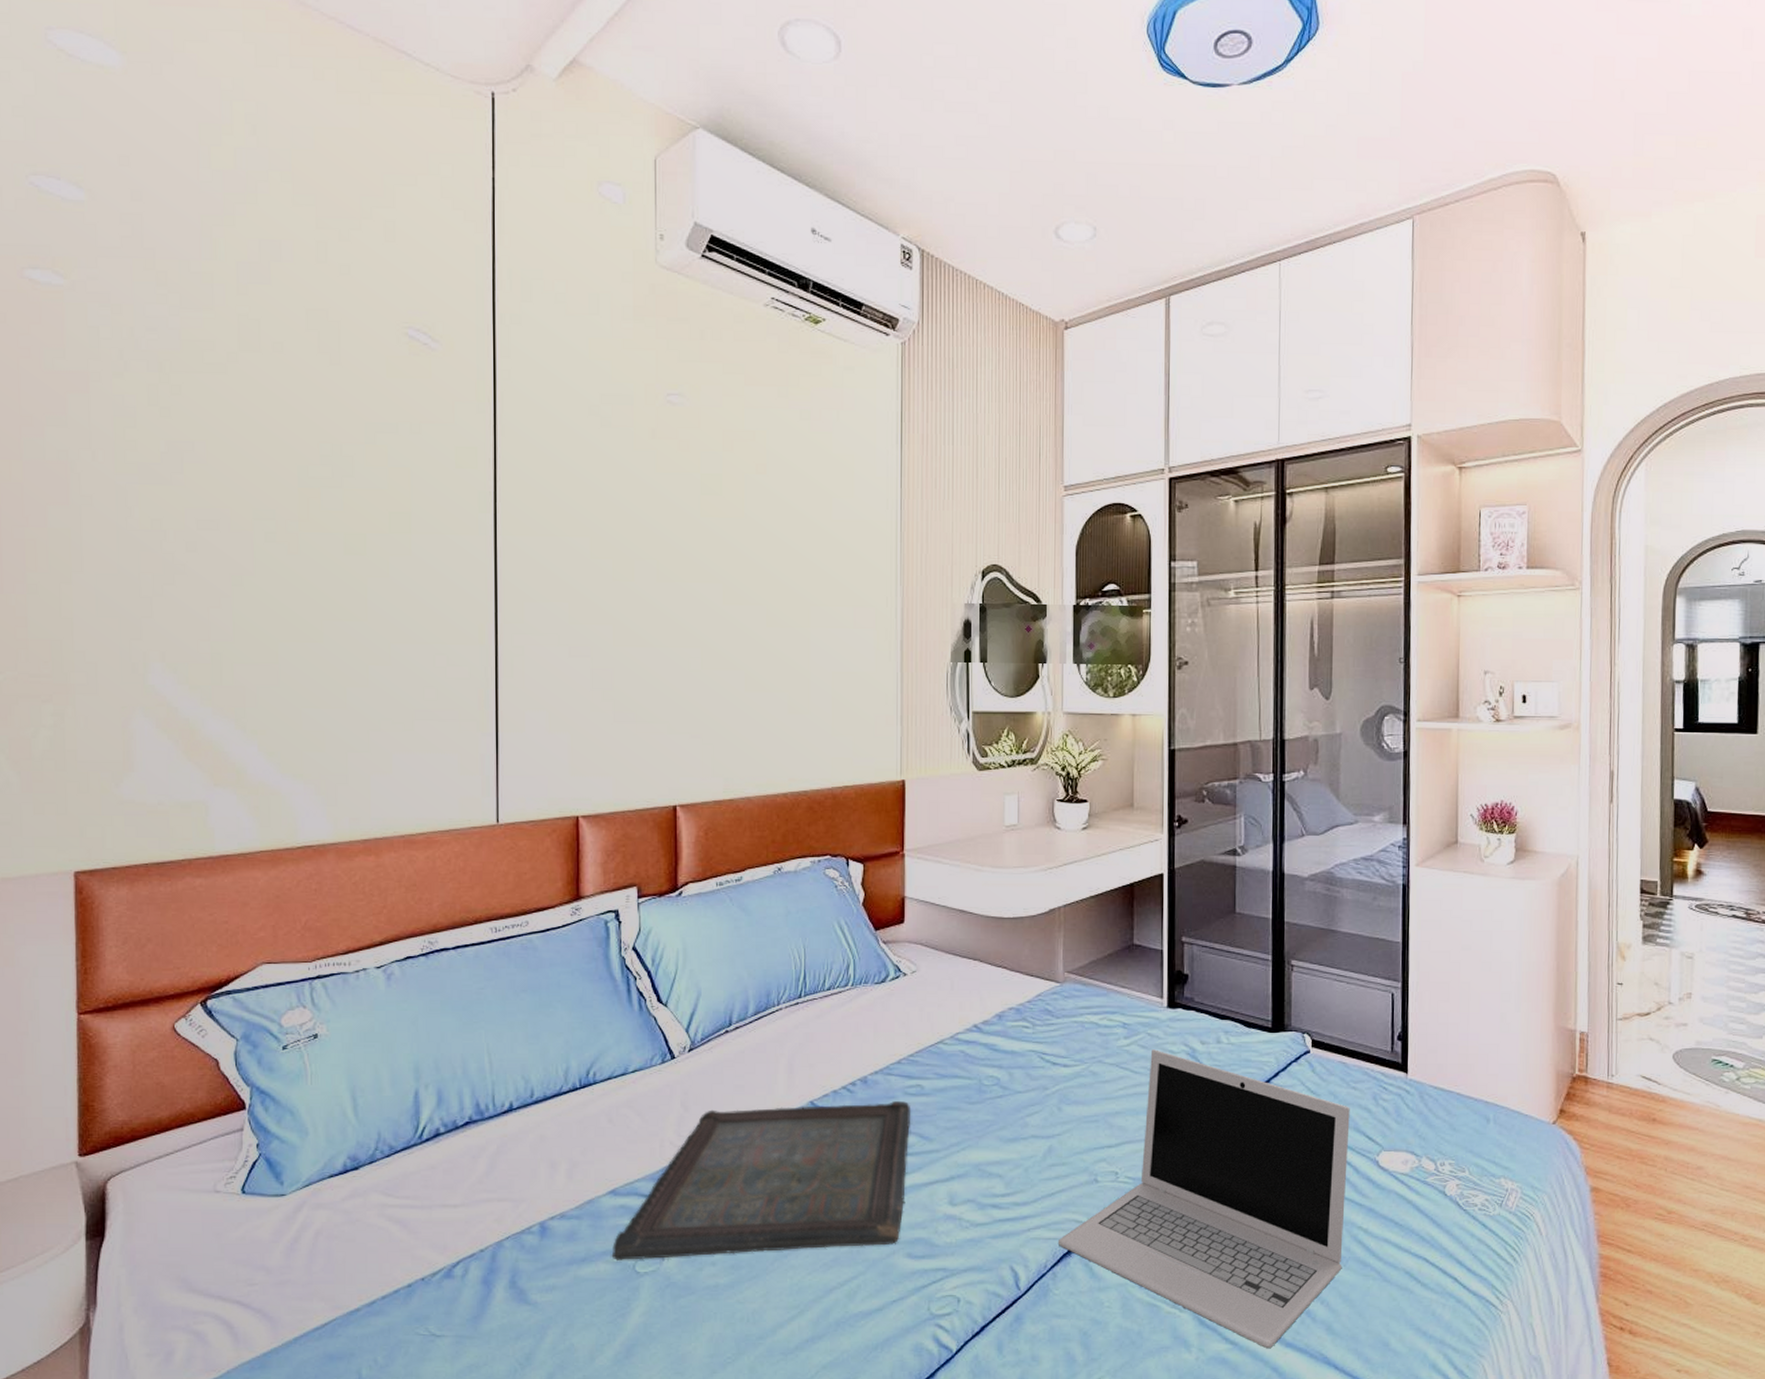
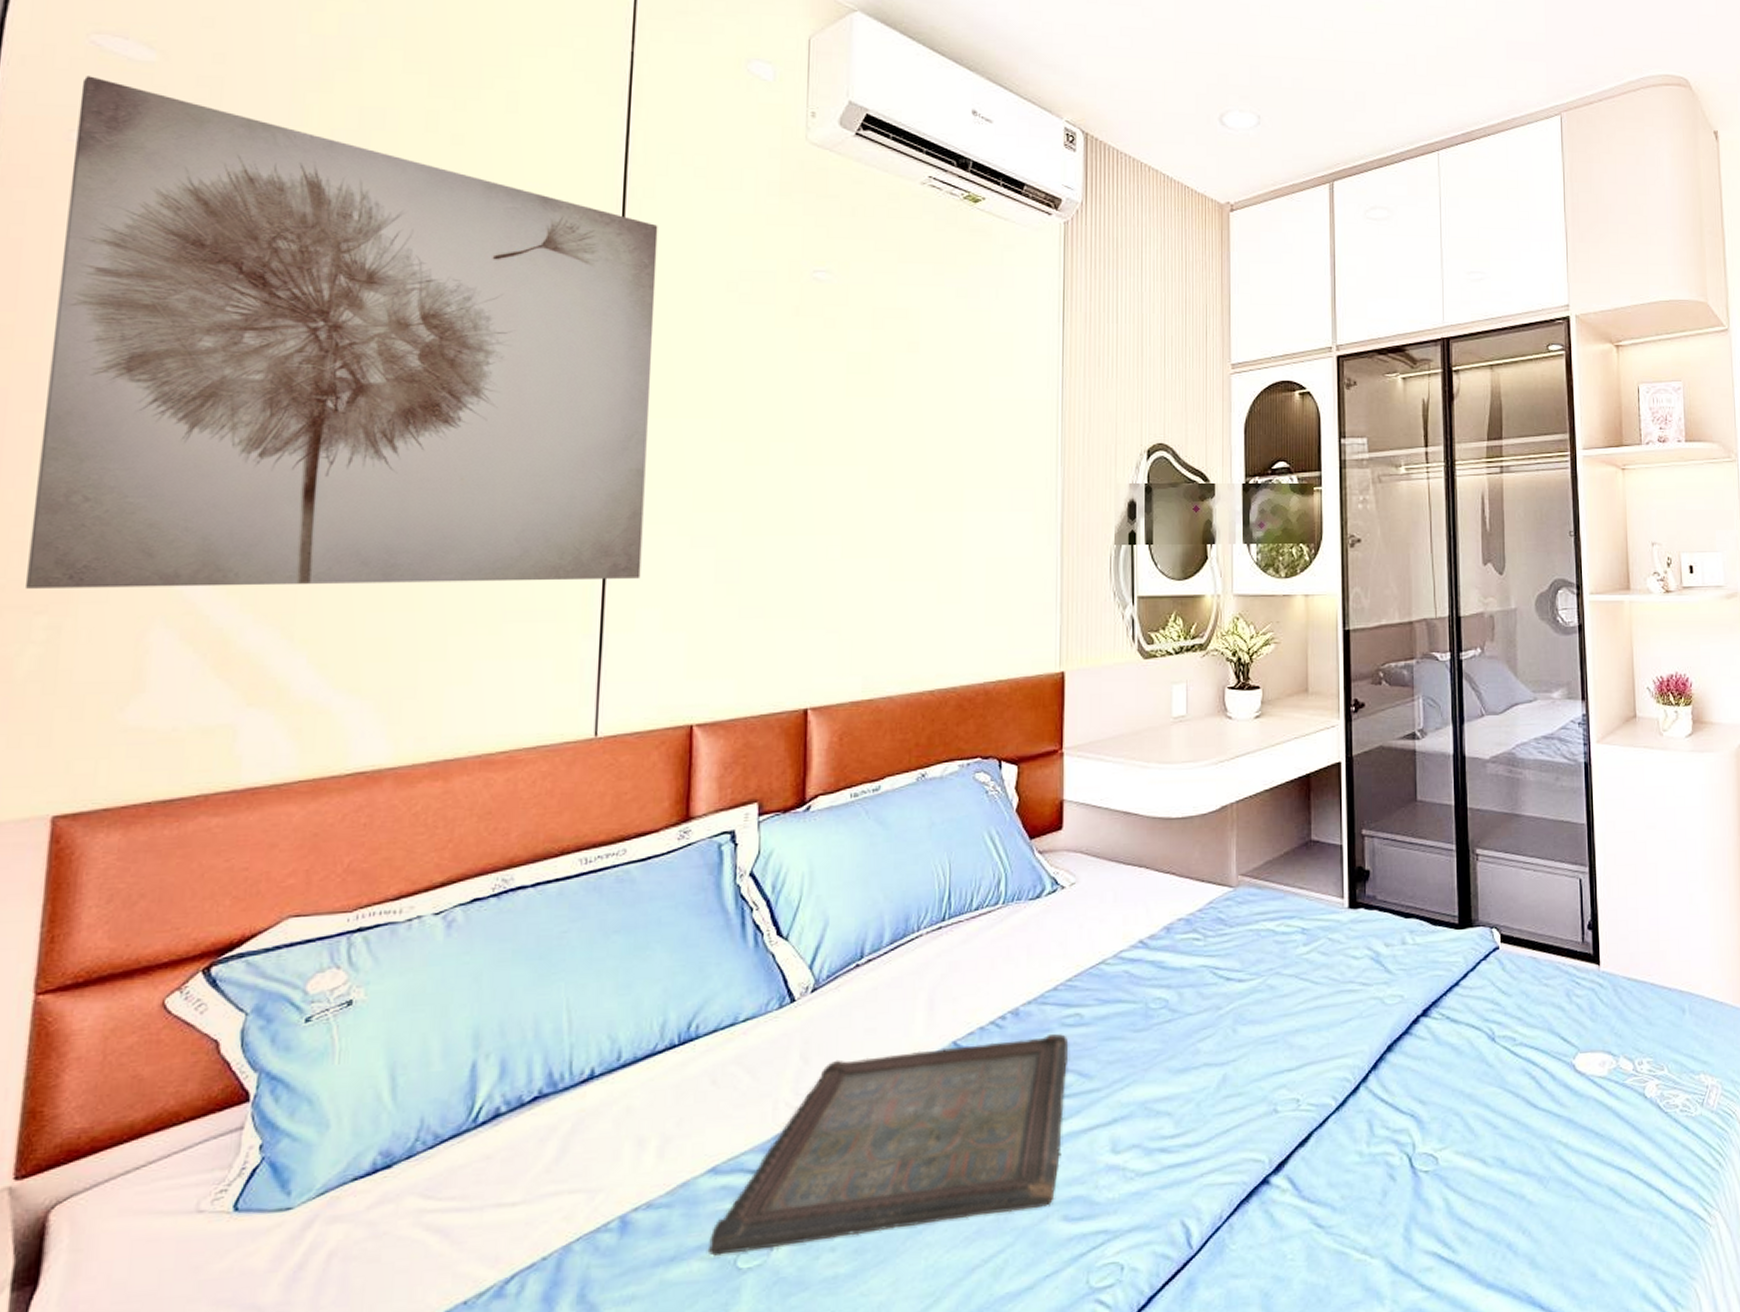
wall art: none [27,216,527,684] -> present [26,76,658,589]
laptop: present [1057,1049,1350,1349] -> none [1234,956,1544,1293]

